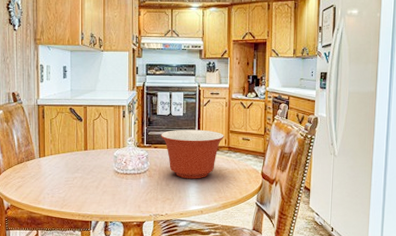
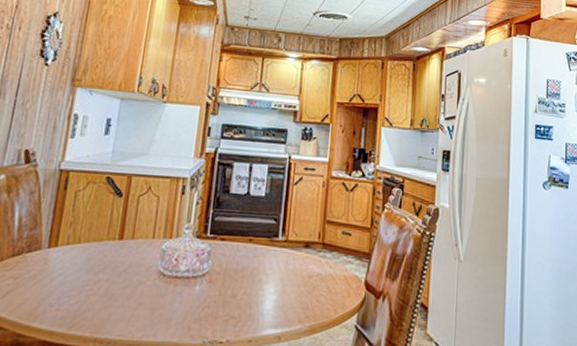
mixing bowl: present [161,129,224,179] -> none [232,215,318,288]

